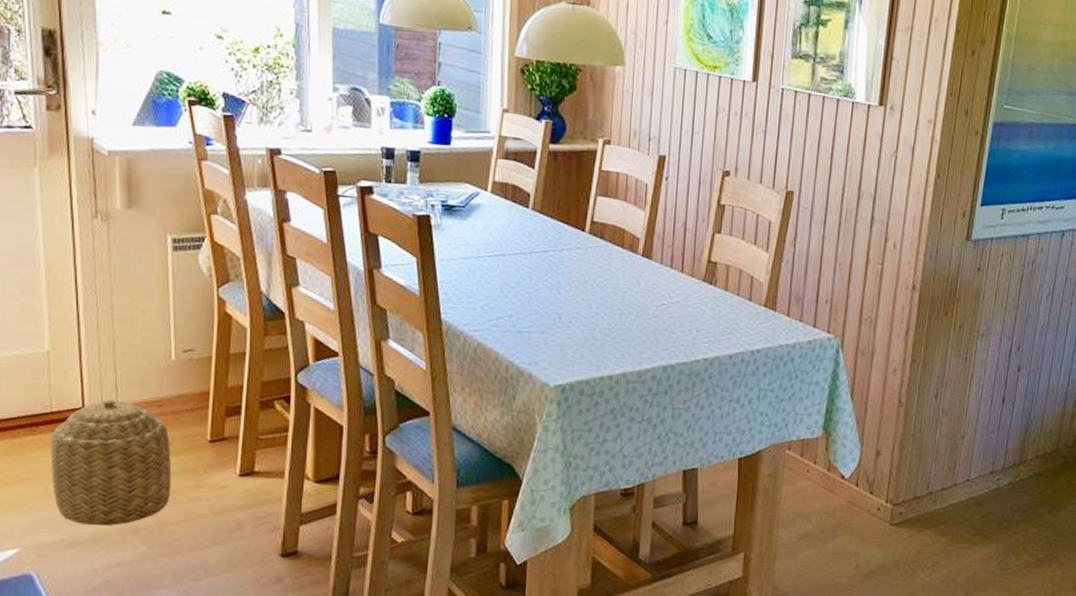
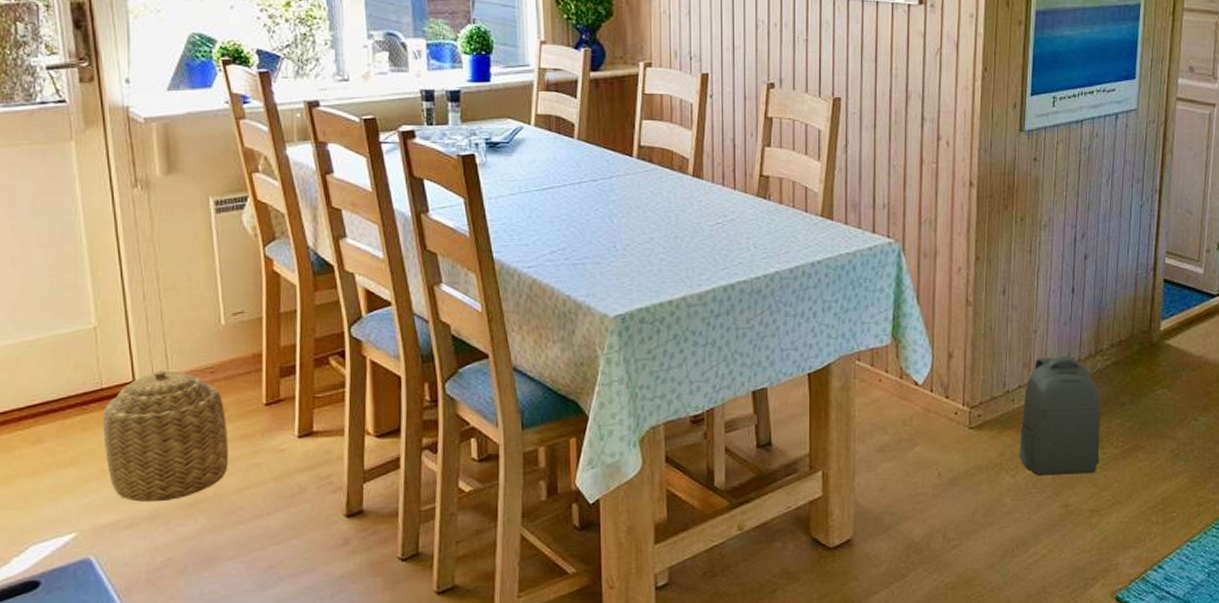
backpack: none [936,462,1020,578] -> present [1019,356,1101,476]

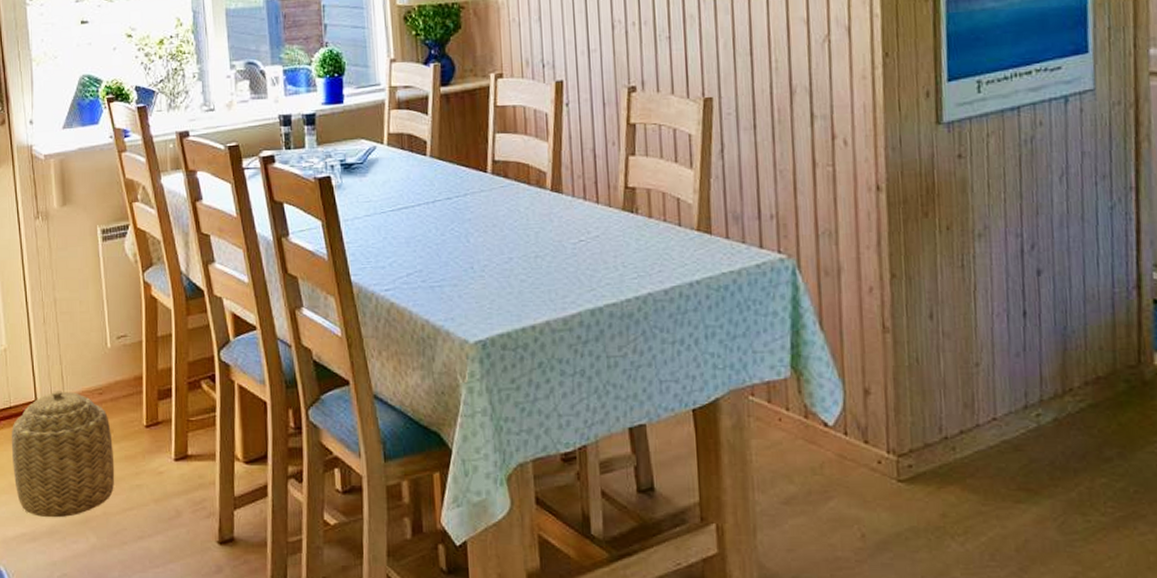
backpack: present [1019,356,1101,476] -> none [967,395,1082,546]

